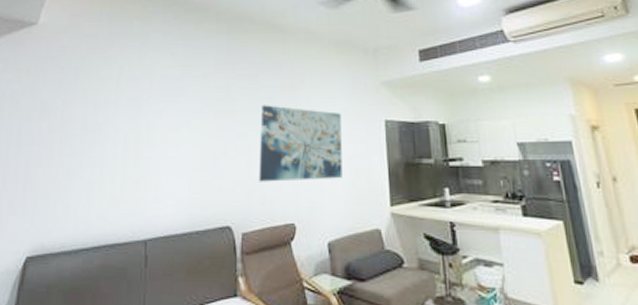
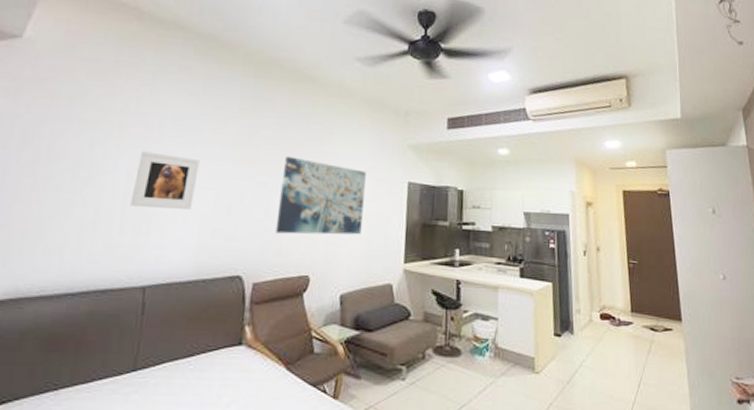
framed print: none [129,112,185,164] -> present [130,151,200,209]

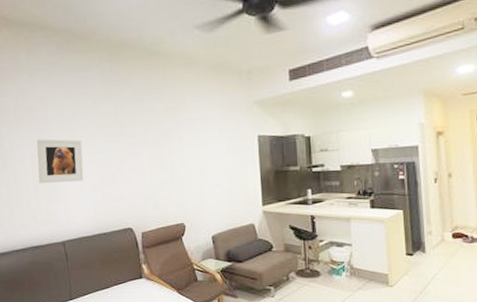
wall art: present [275,156,366,235] -> none [148,127,222,192]

